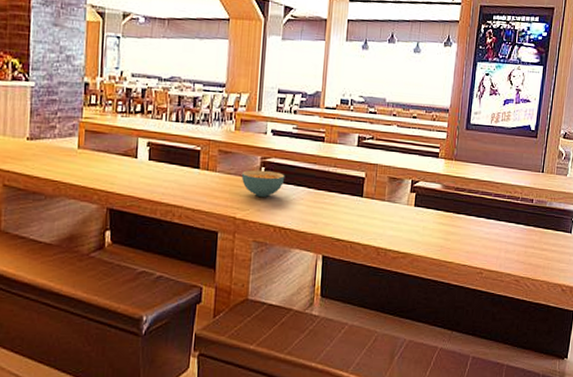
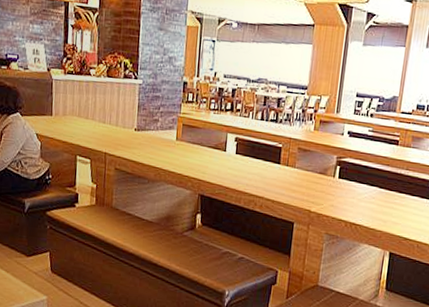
cereal bowl: present [241,170,285,197] -> none [317,168,359,194]

